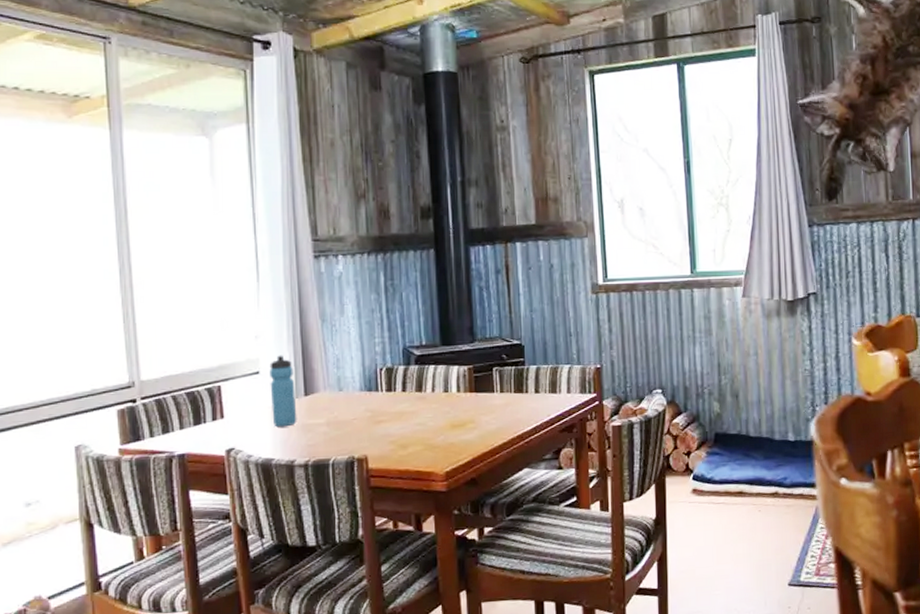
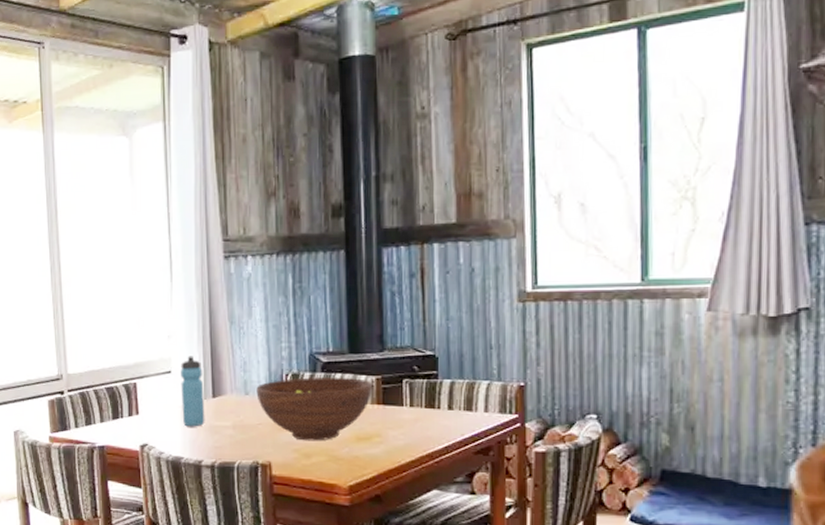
fruit bowl: none [350,369,464,432] -> present [256,377,372,441]

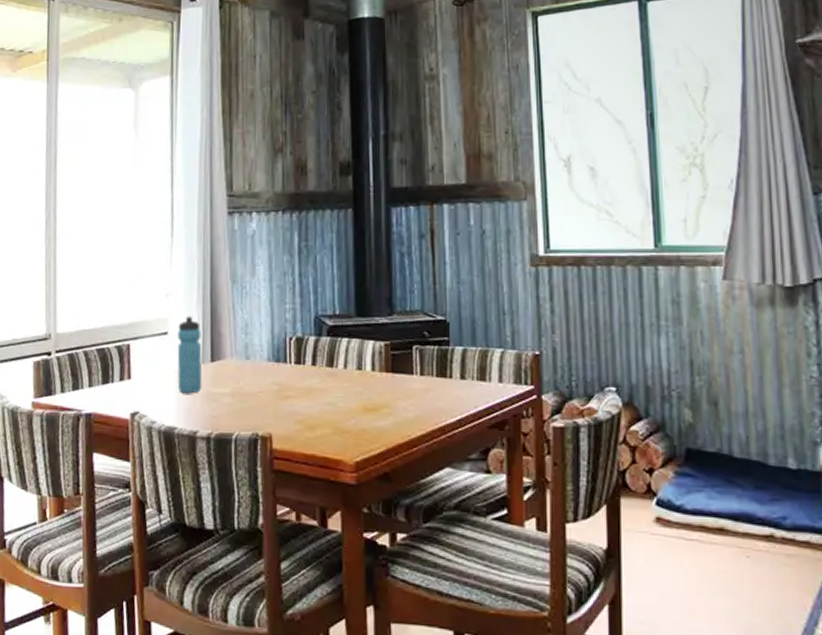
fruit bowl: present [256,377,372,441] -> none [258,342,380,412]

